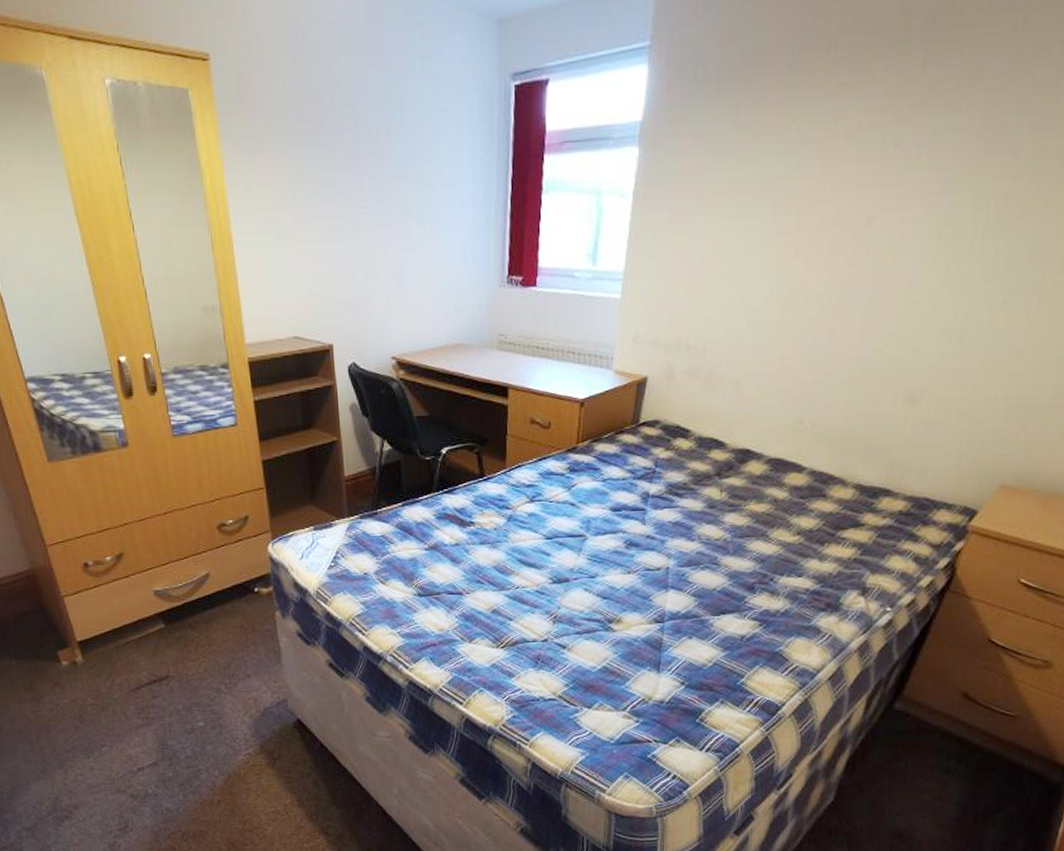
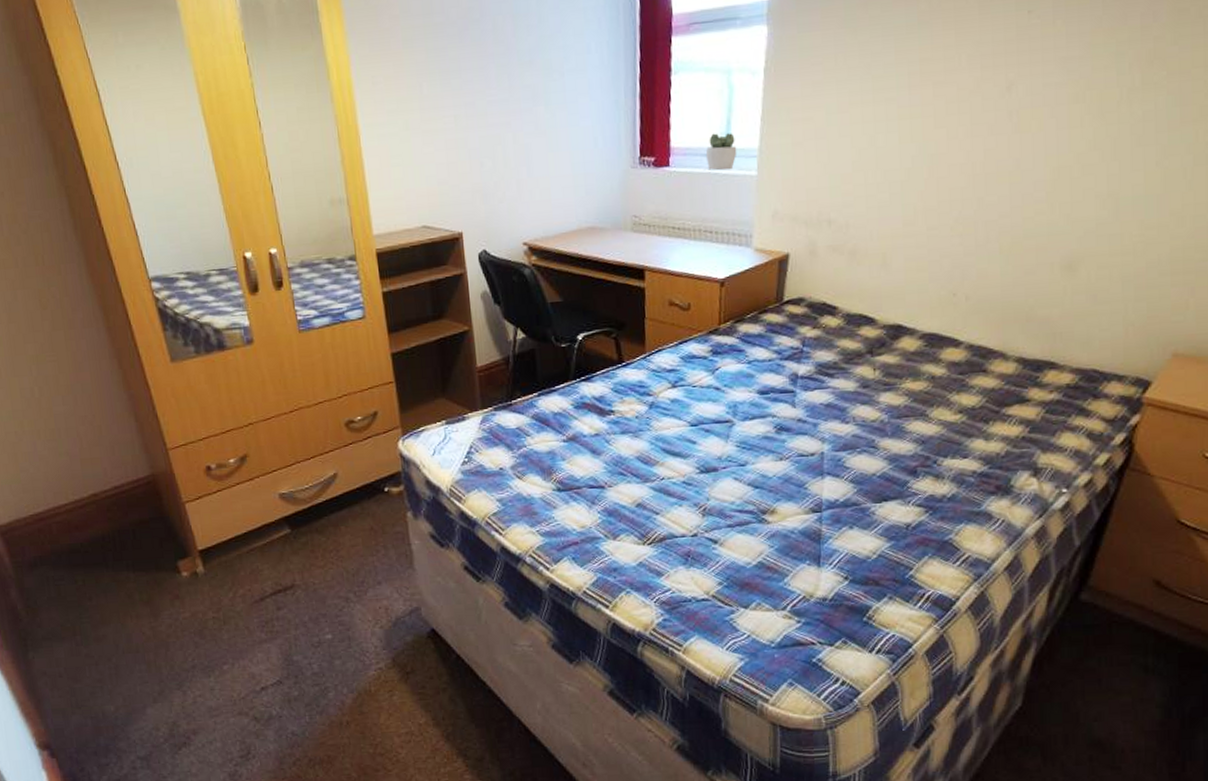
succulent plant: none [572,254,603,293] -> present [705,133,737,171]

